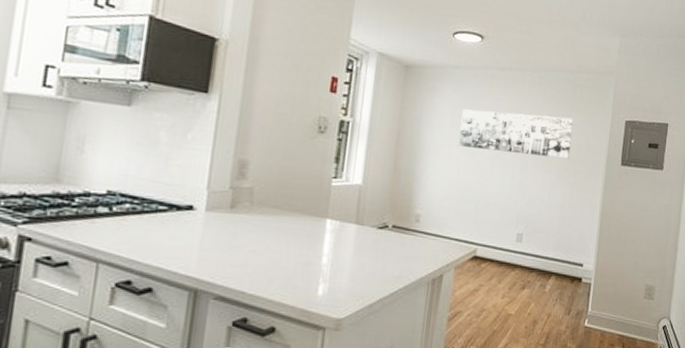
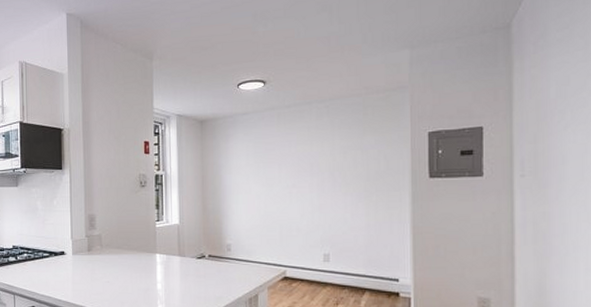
wall art: present [457,109,573,159] -> none [255,139,368,182]

